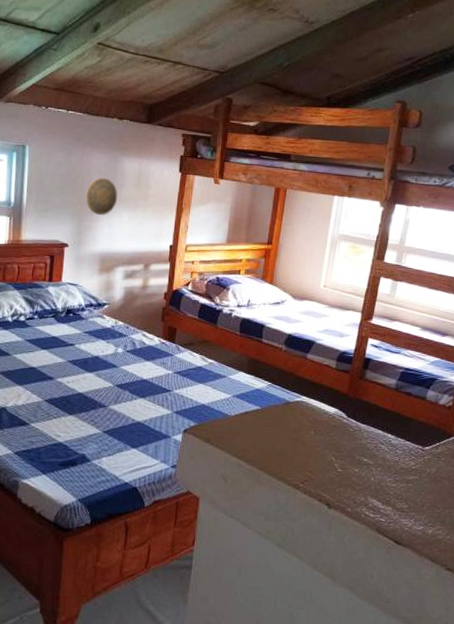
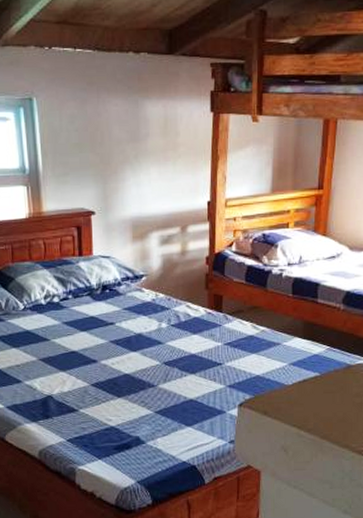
decorative plate: present [86,177,118,215] -> none [108,128,144,174]

